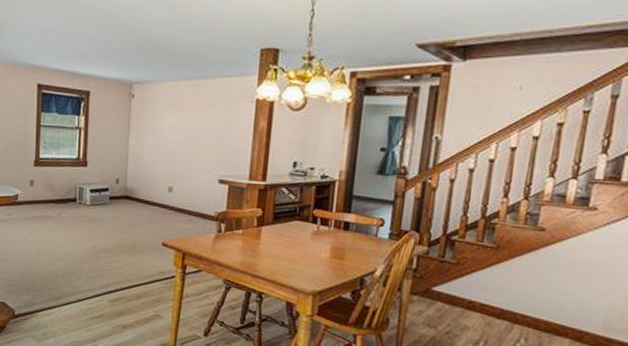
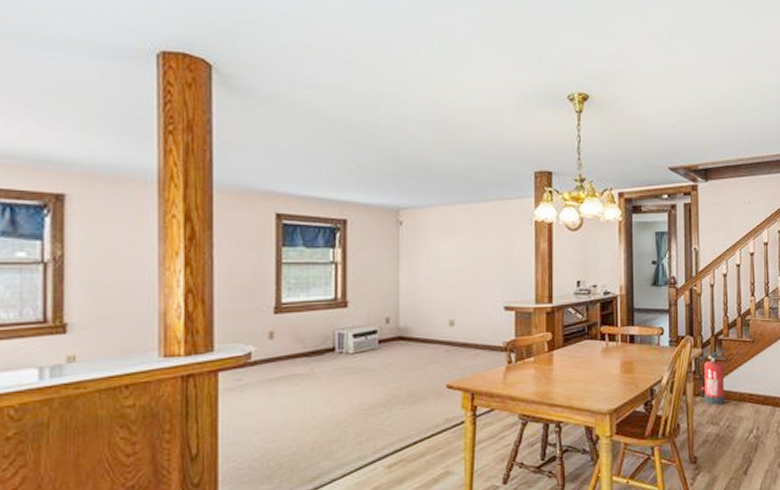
fire extinguisher: none [418,252,458,309] -> present [696,350,726,405]

